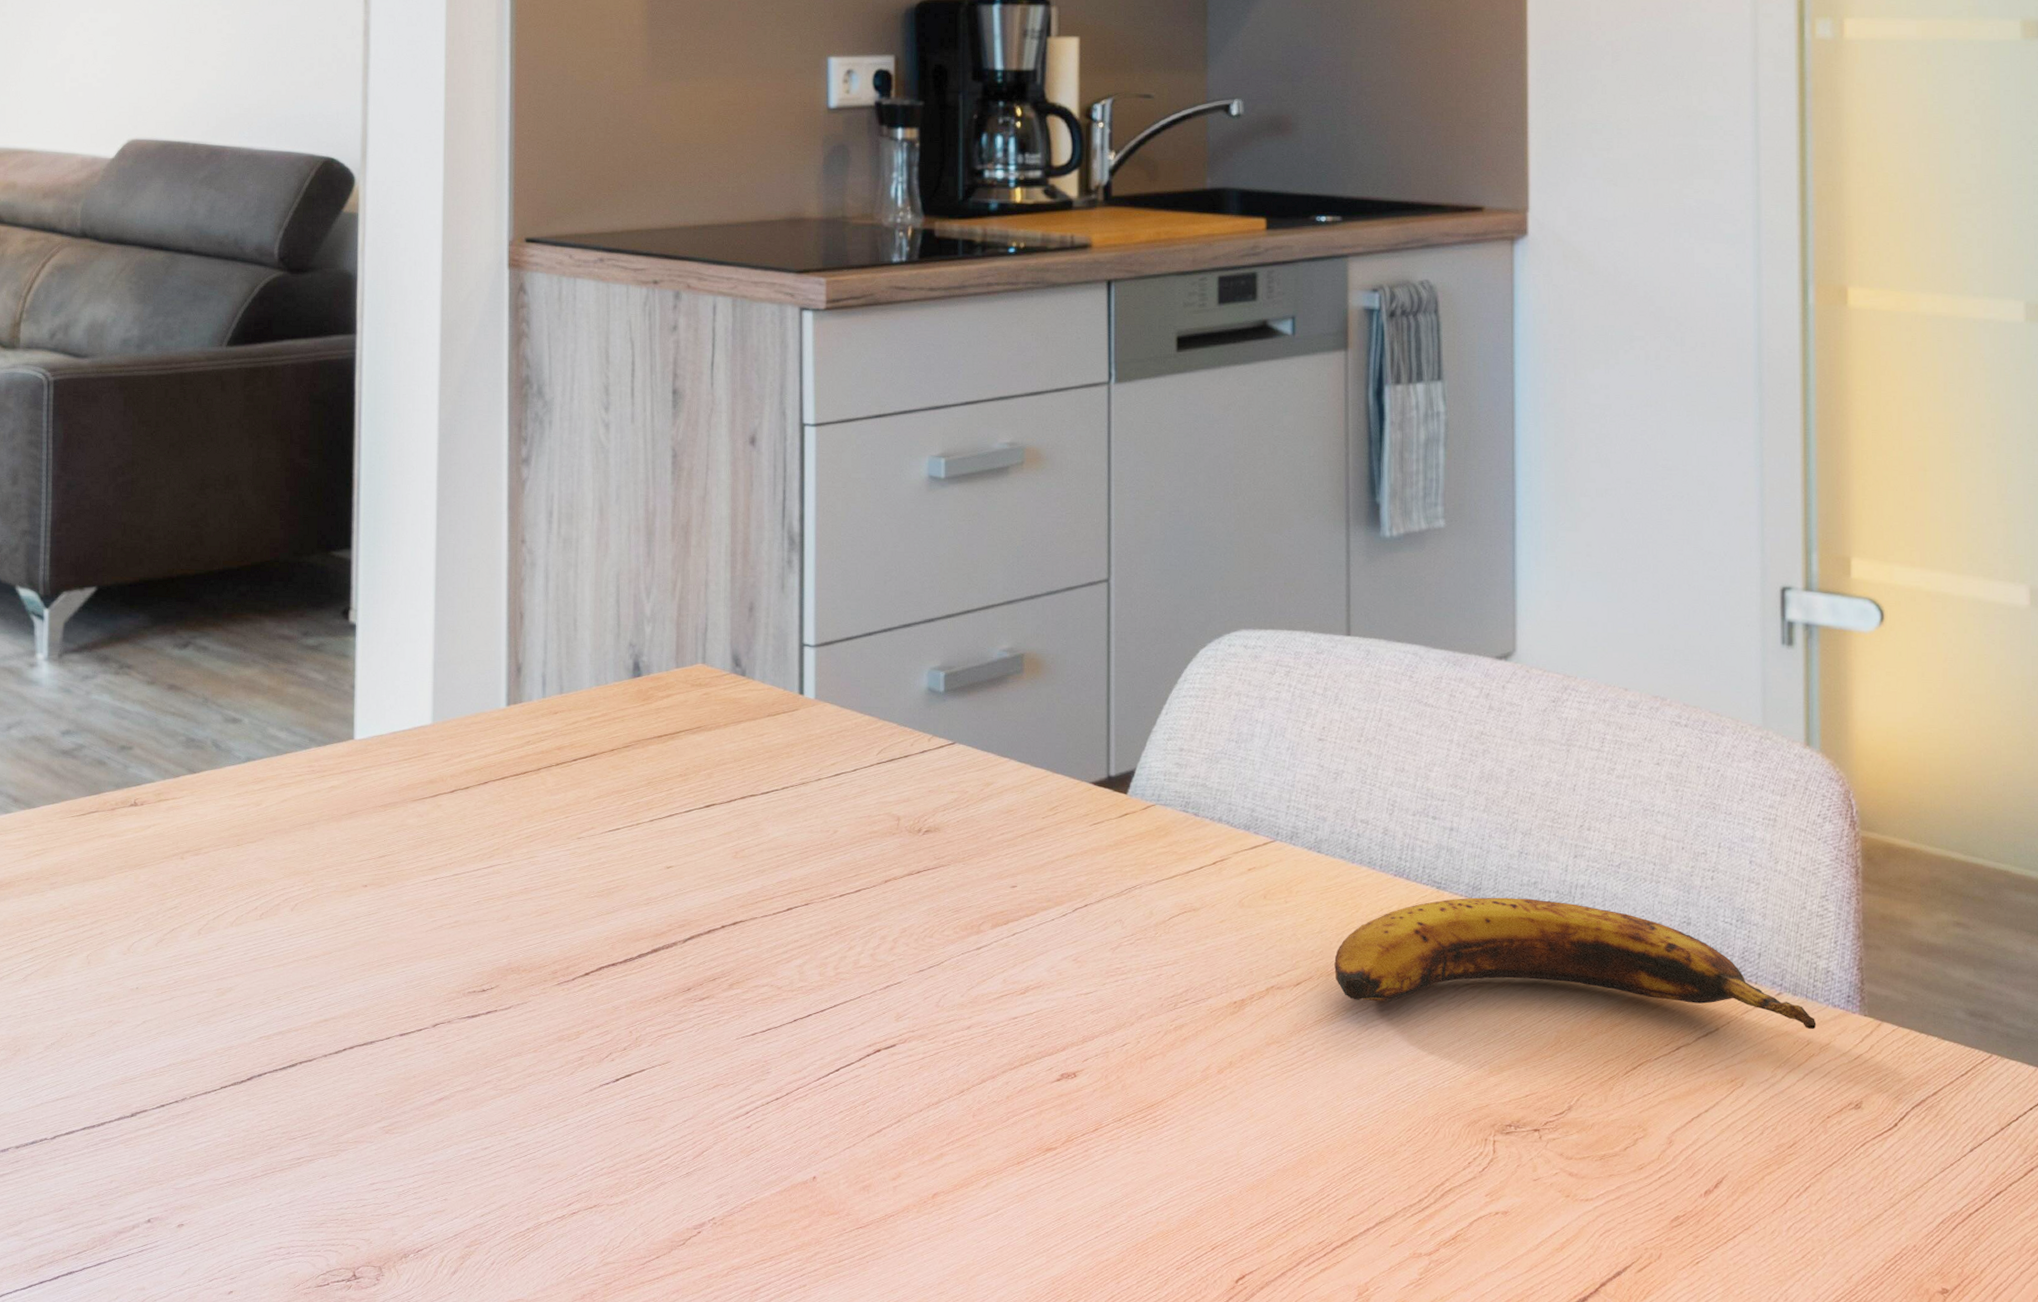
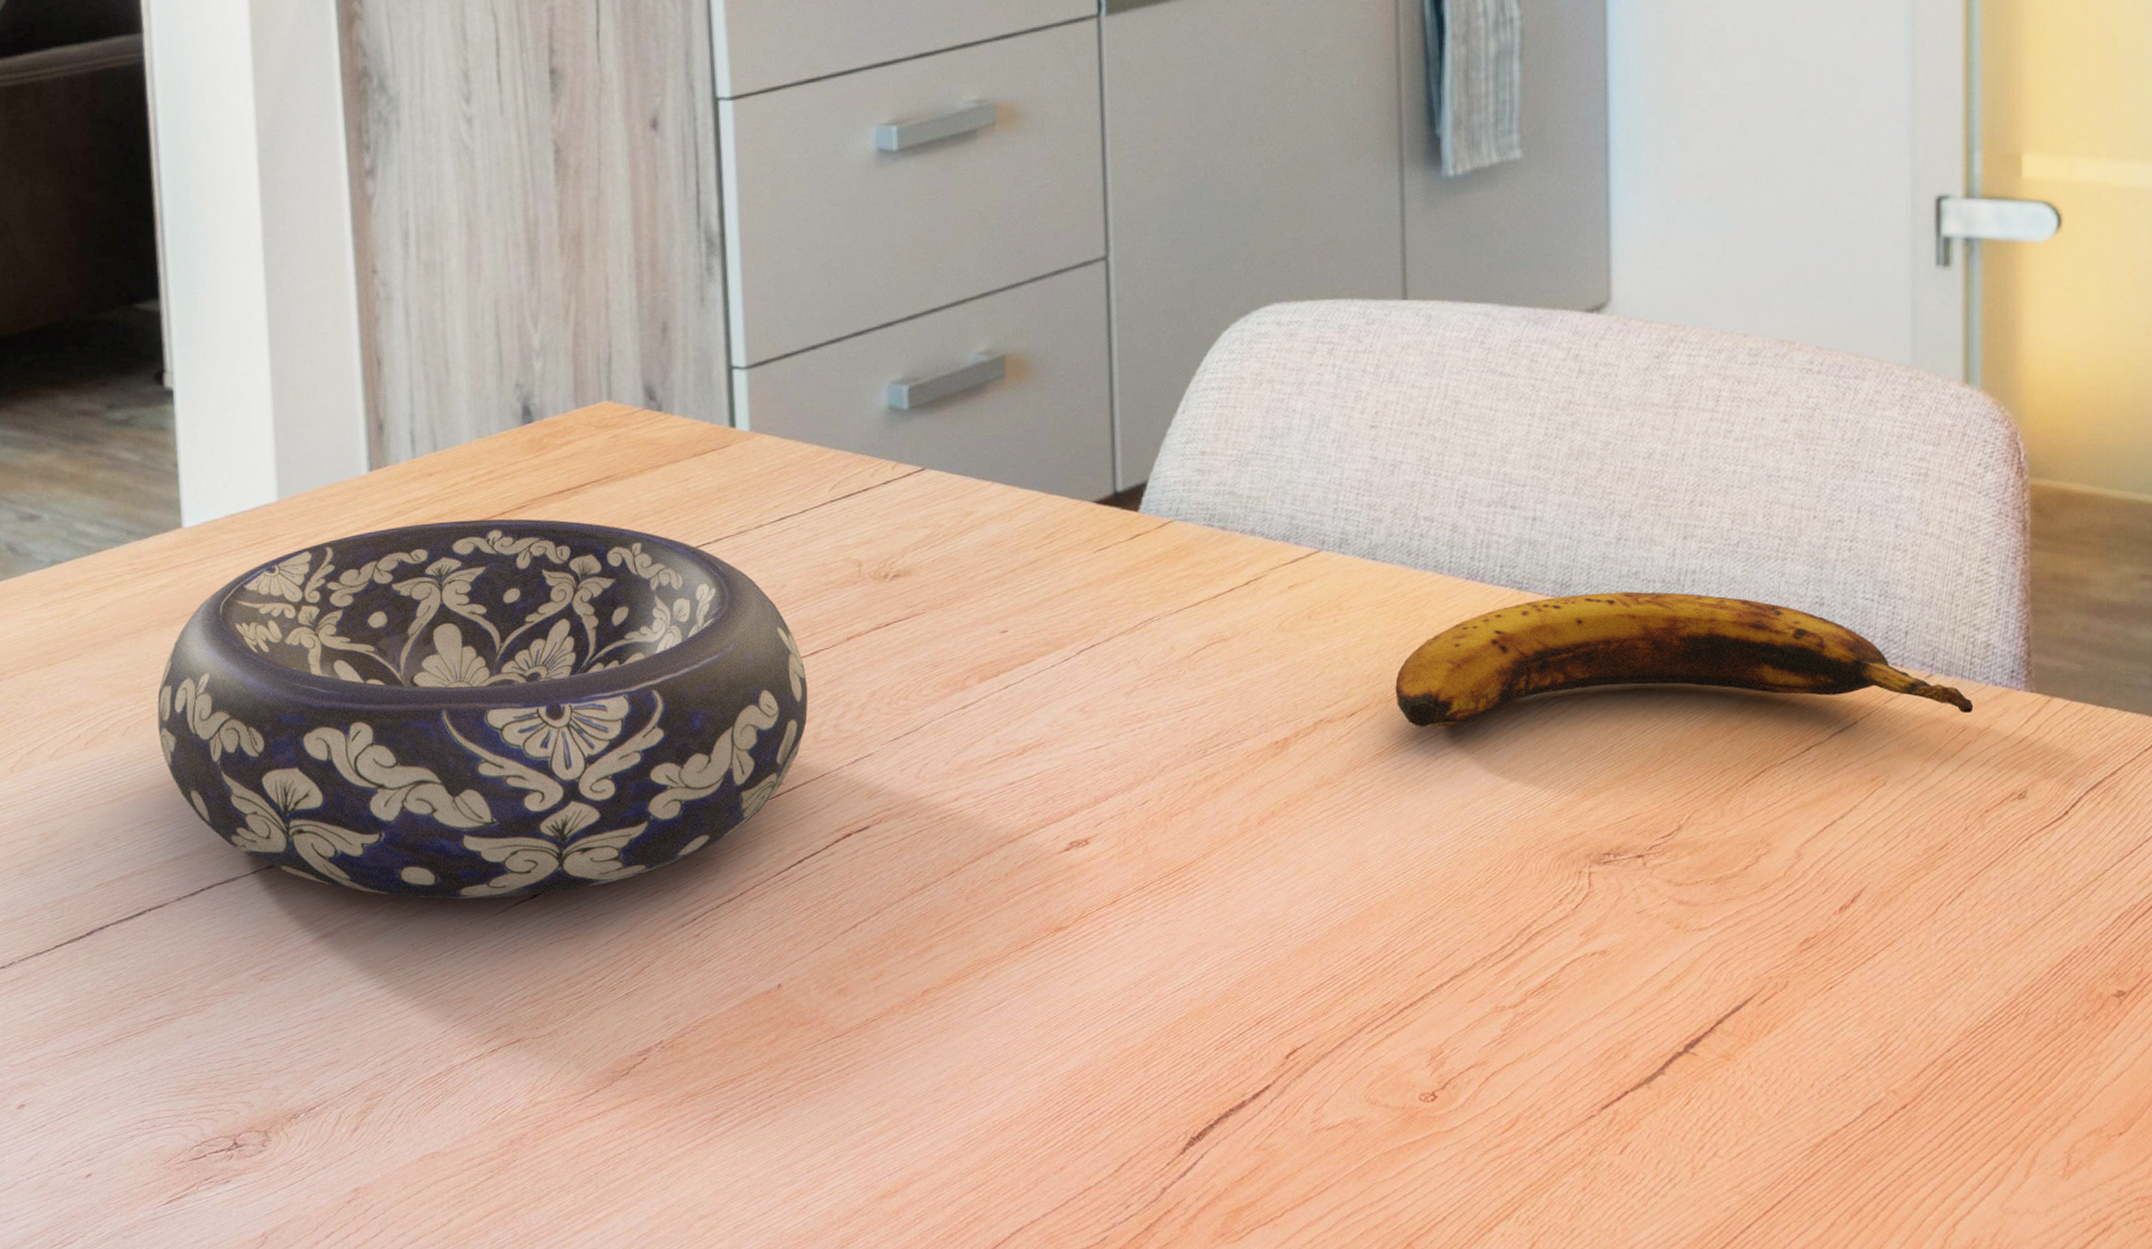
decorative bowl: none [320,752,851,1080] -> present [157,518,808,899]

